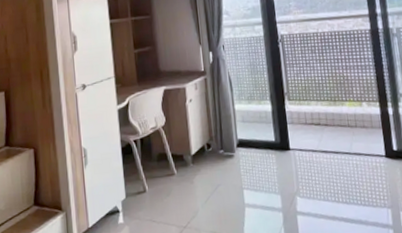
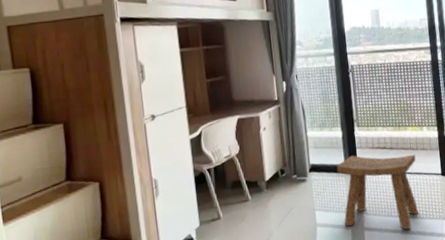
stool: none [266,131,360,217] -> present [337,155,419,229]

